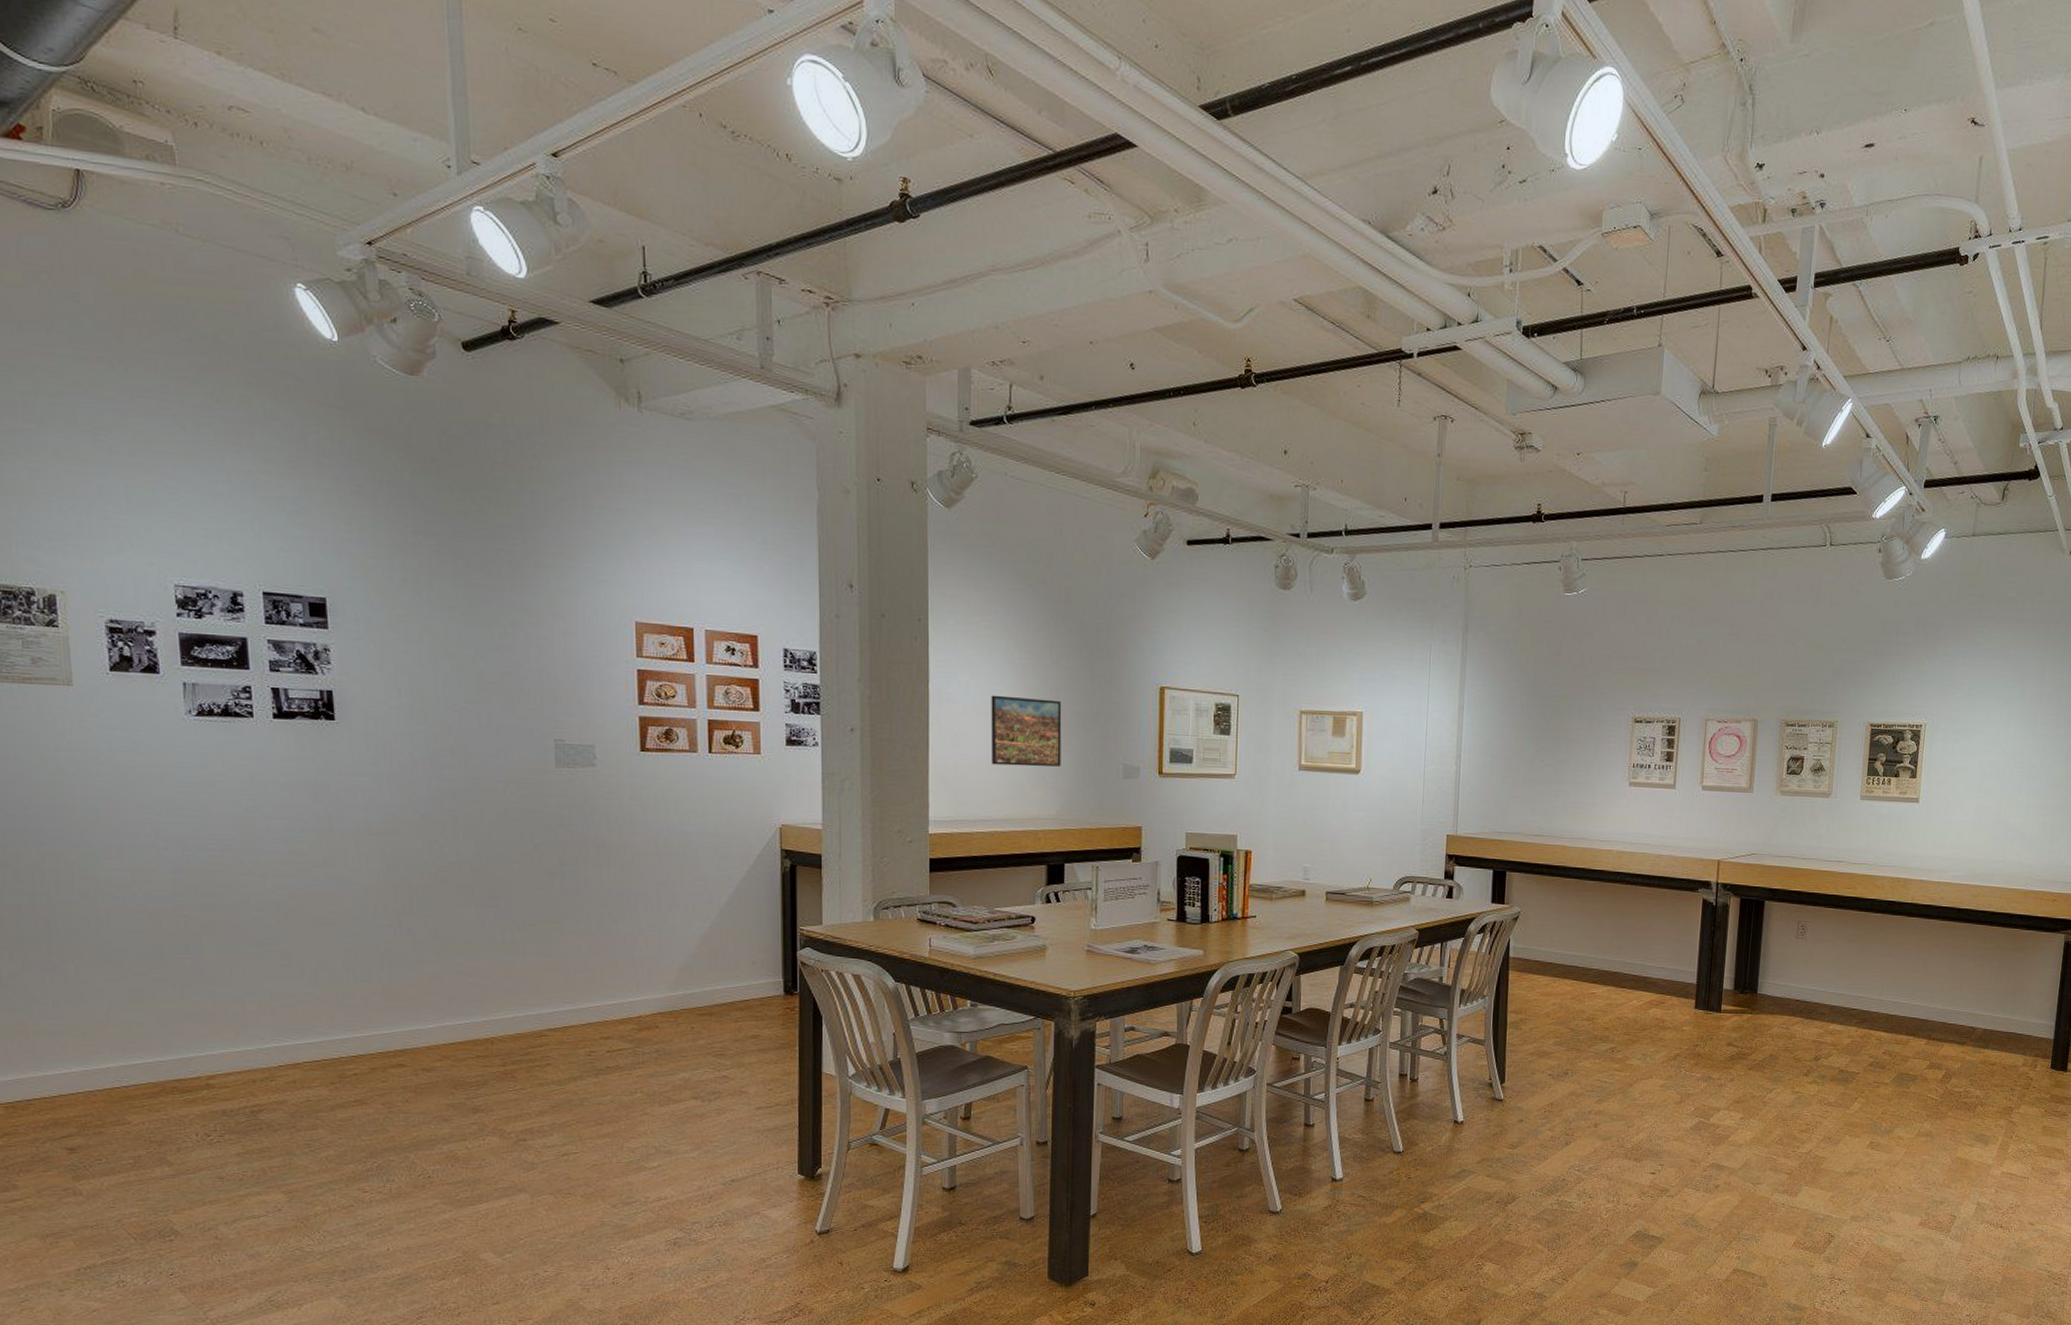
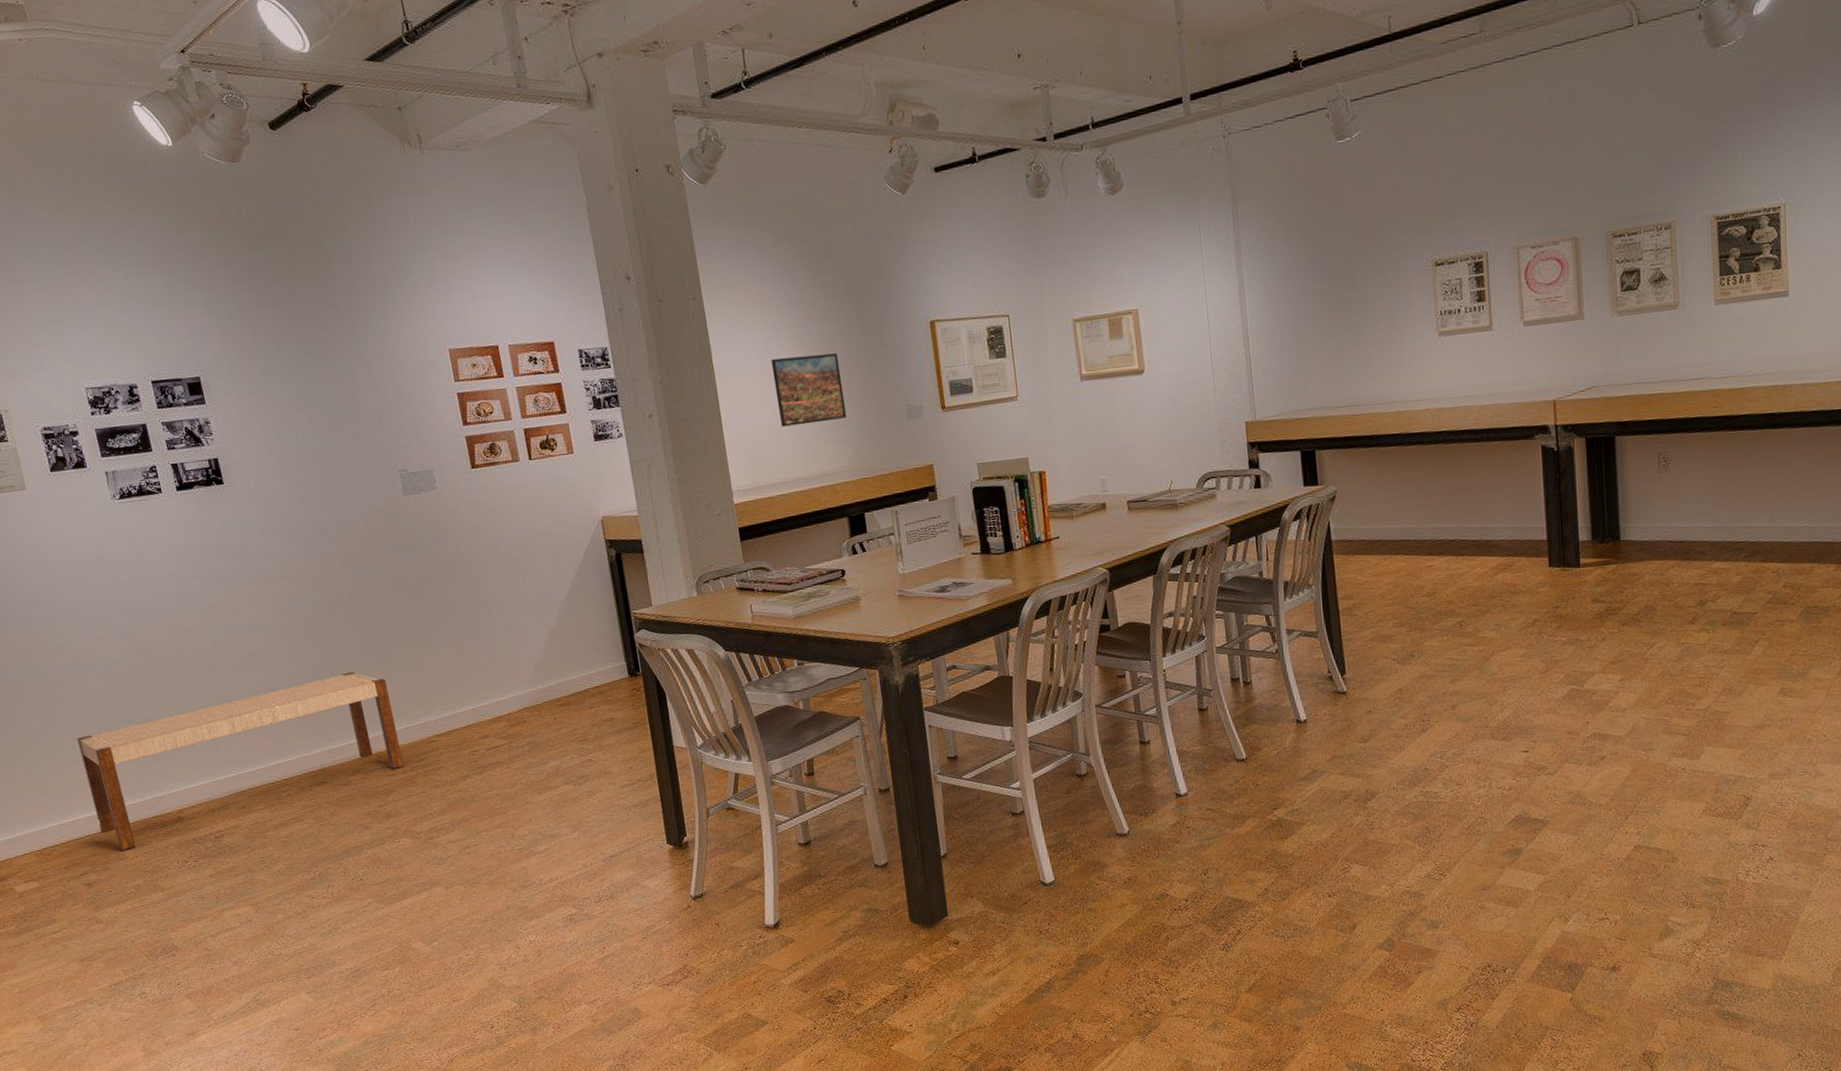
bench: none [87,947,504,1115] -> present [77,671,404,851]

